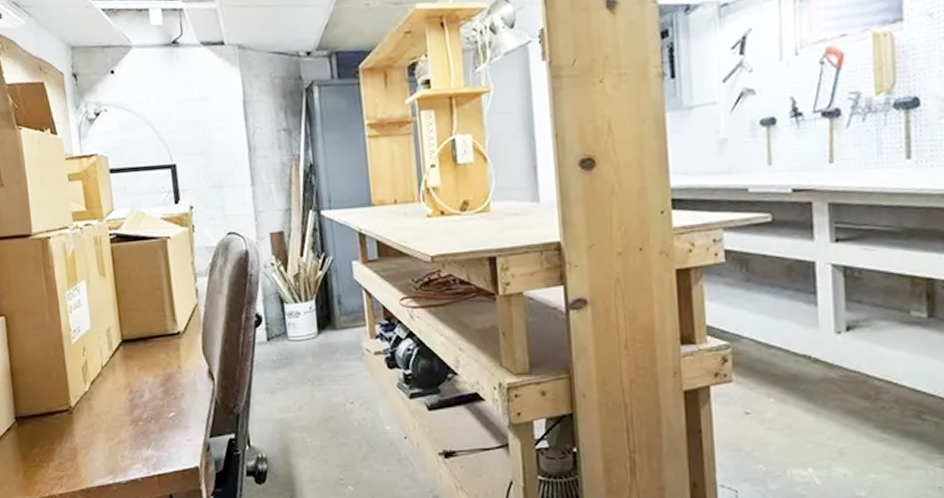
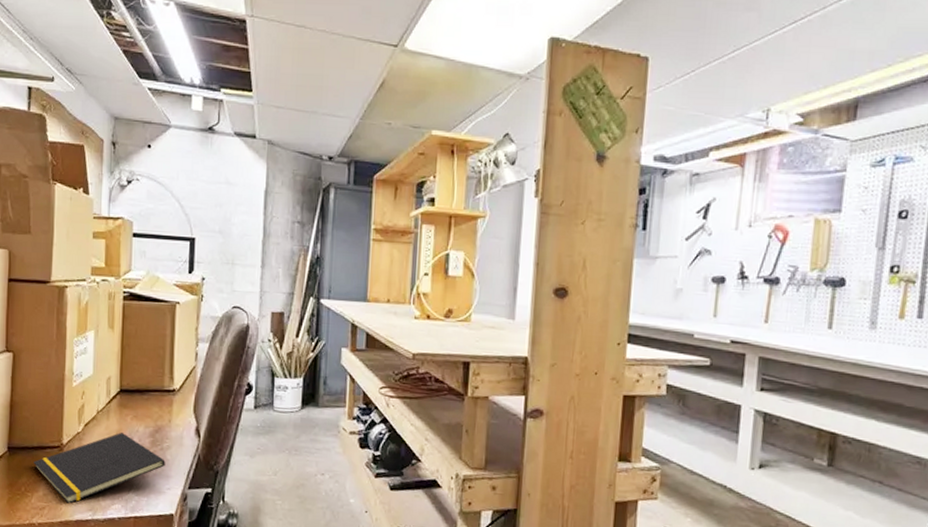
notepad: none [44,386,182,469] -> present [33,433,165,504]

